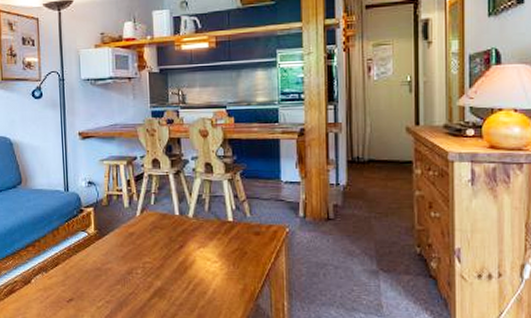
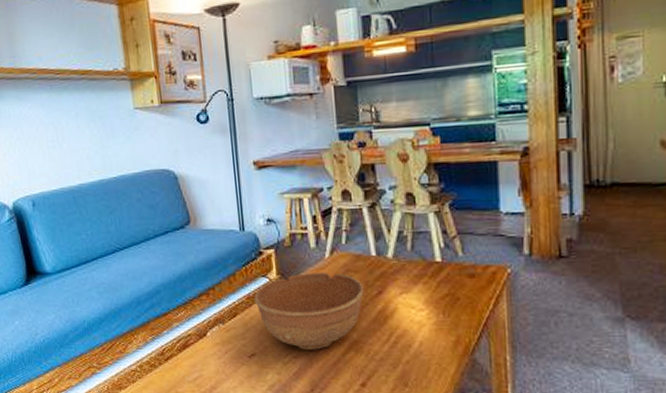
bowl: none [74,229,169,296] -> present [254,272,365,350]

